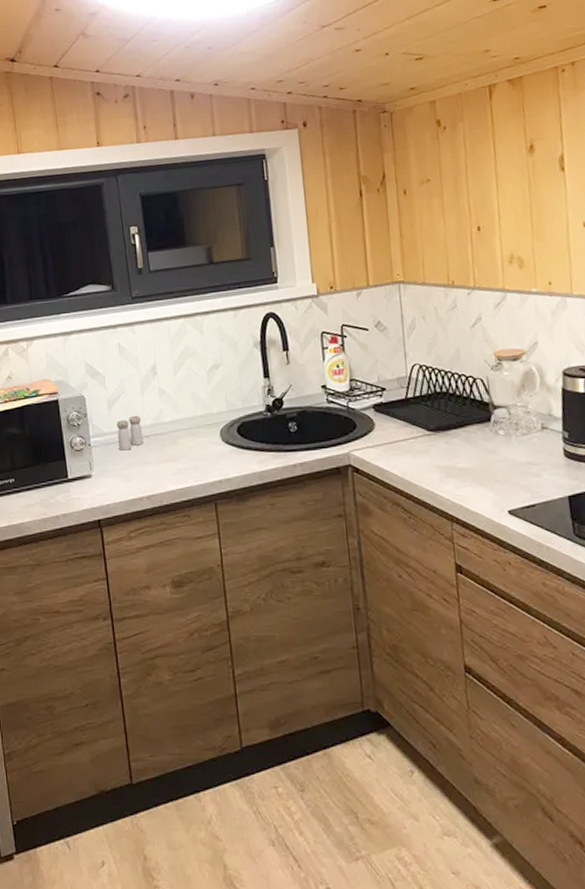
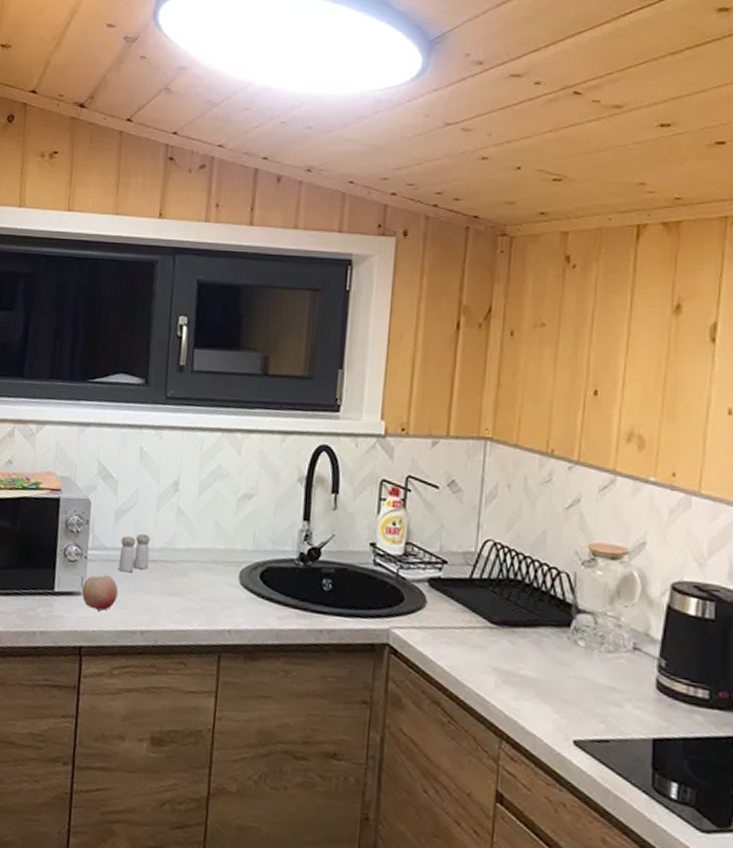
fruit: none [91,455,123,487] -> present [81,574,119,611]

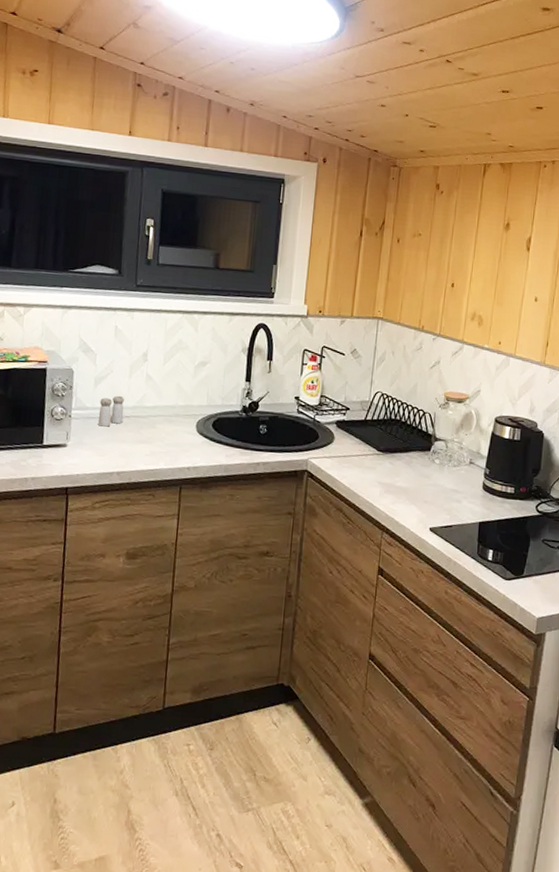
fruit: present [81,574,119,611] -> none [67,429,98,458]

